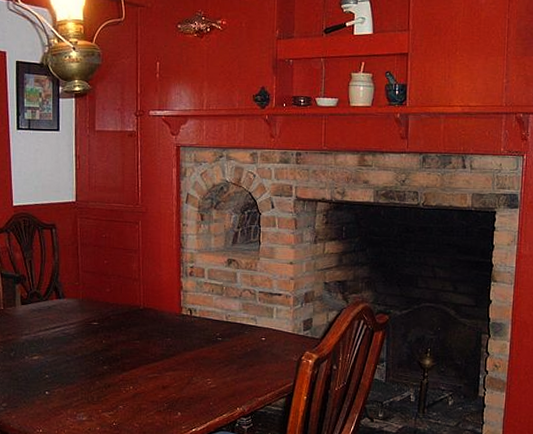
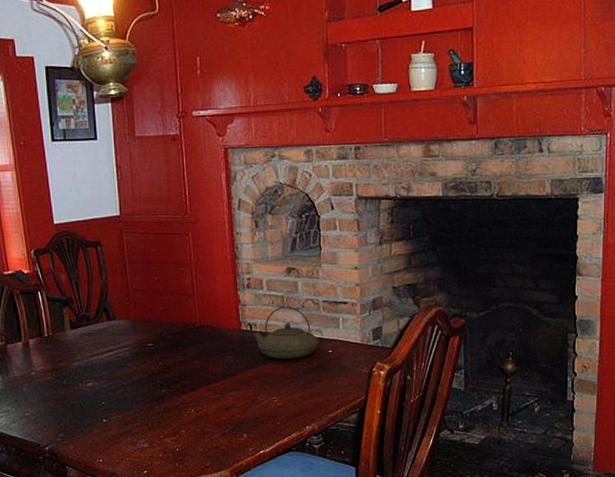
teapot: none [191,294,254,344] -> present [251,305,320,359]

